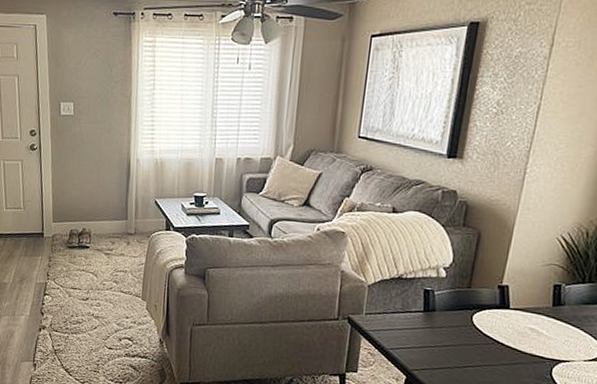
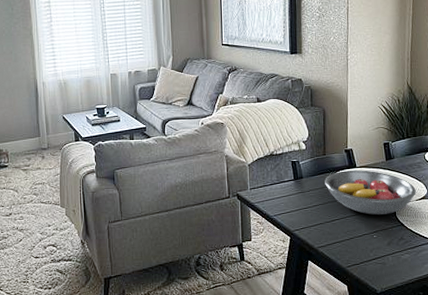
fruit bowl: none [463,310,587,372] -> present [325,170,416,215]

